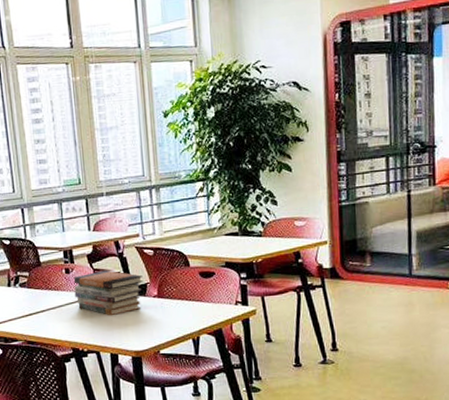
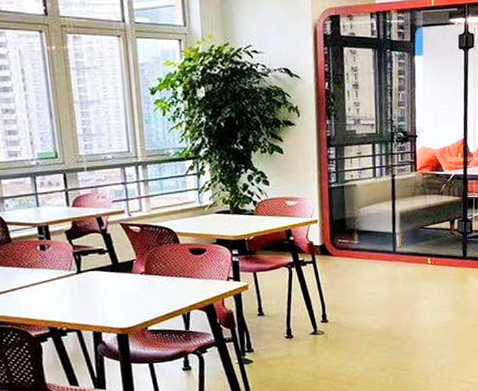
book stack: present [73,270,143,316] -> none [49,247,129,294]

